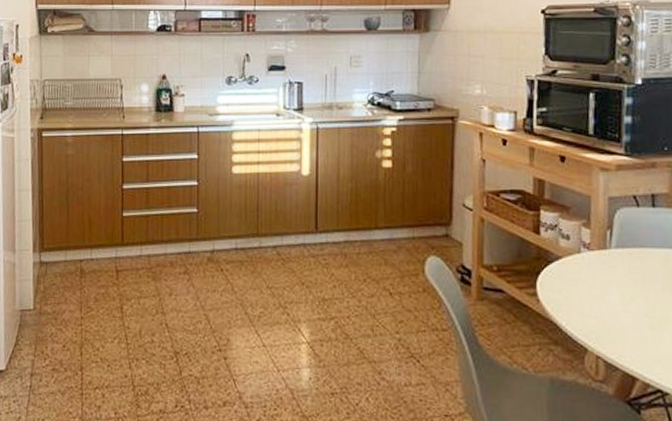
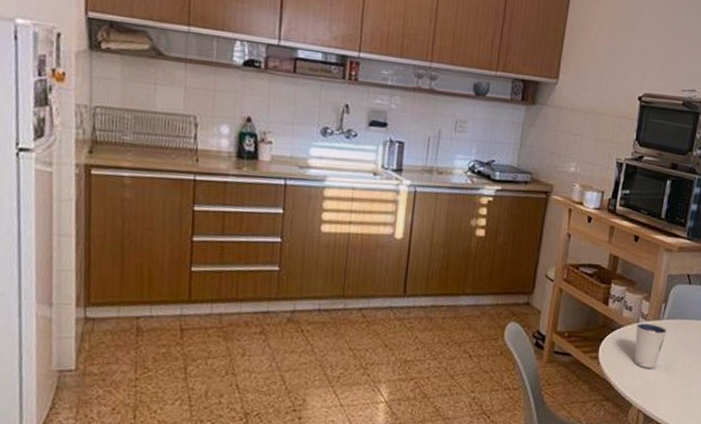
dixie cup: none [577,252,618,306] -> present [634,322,667,368]

